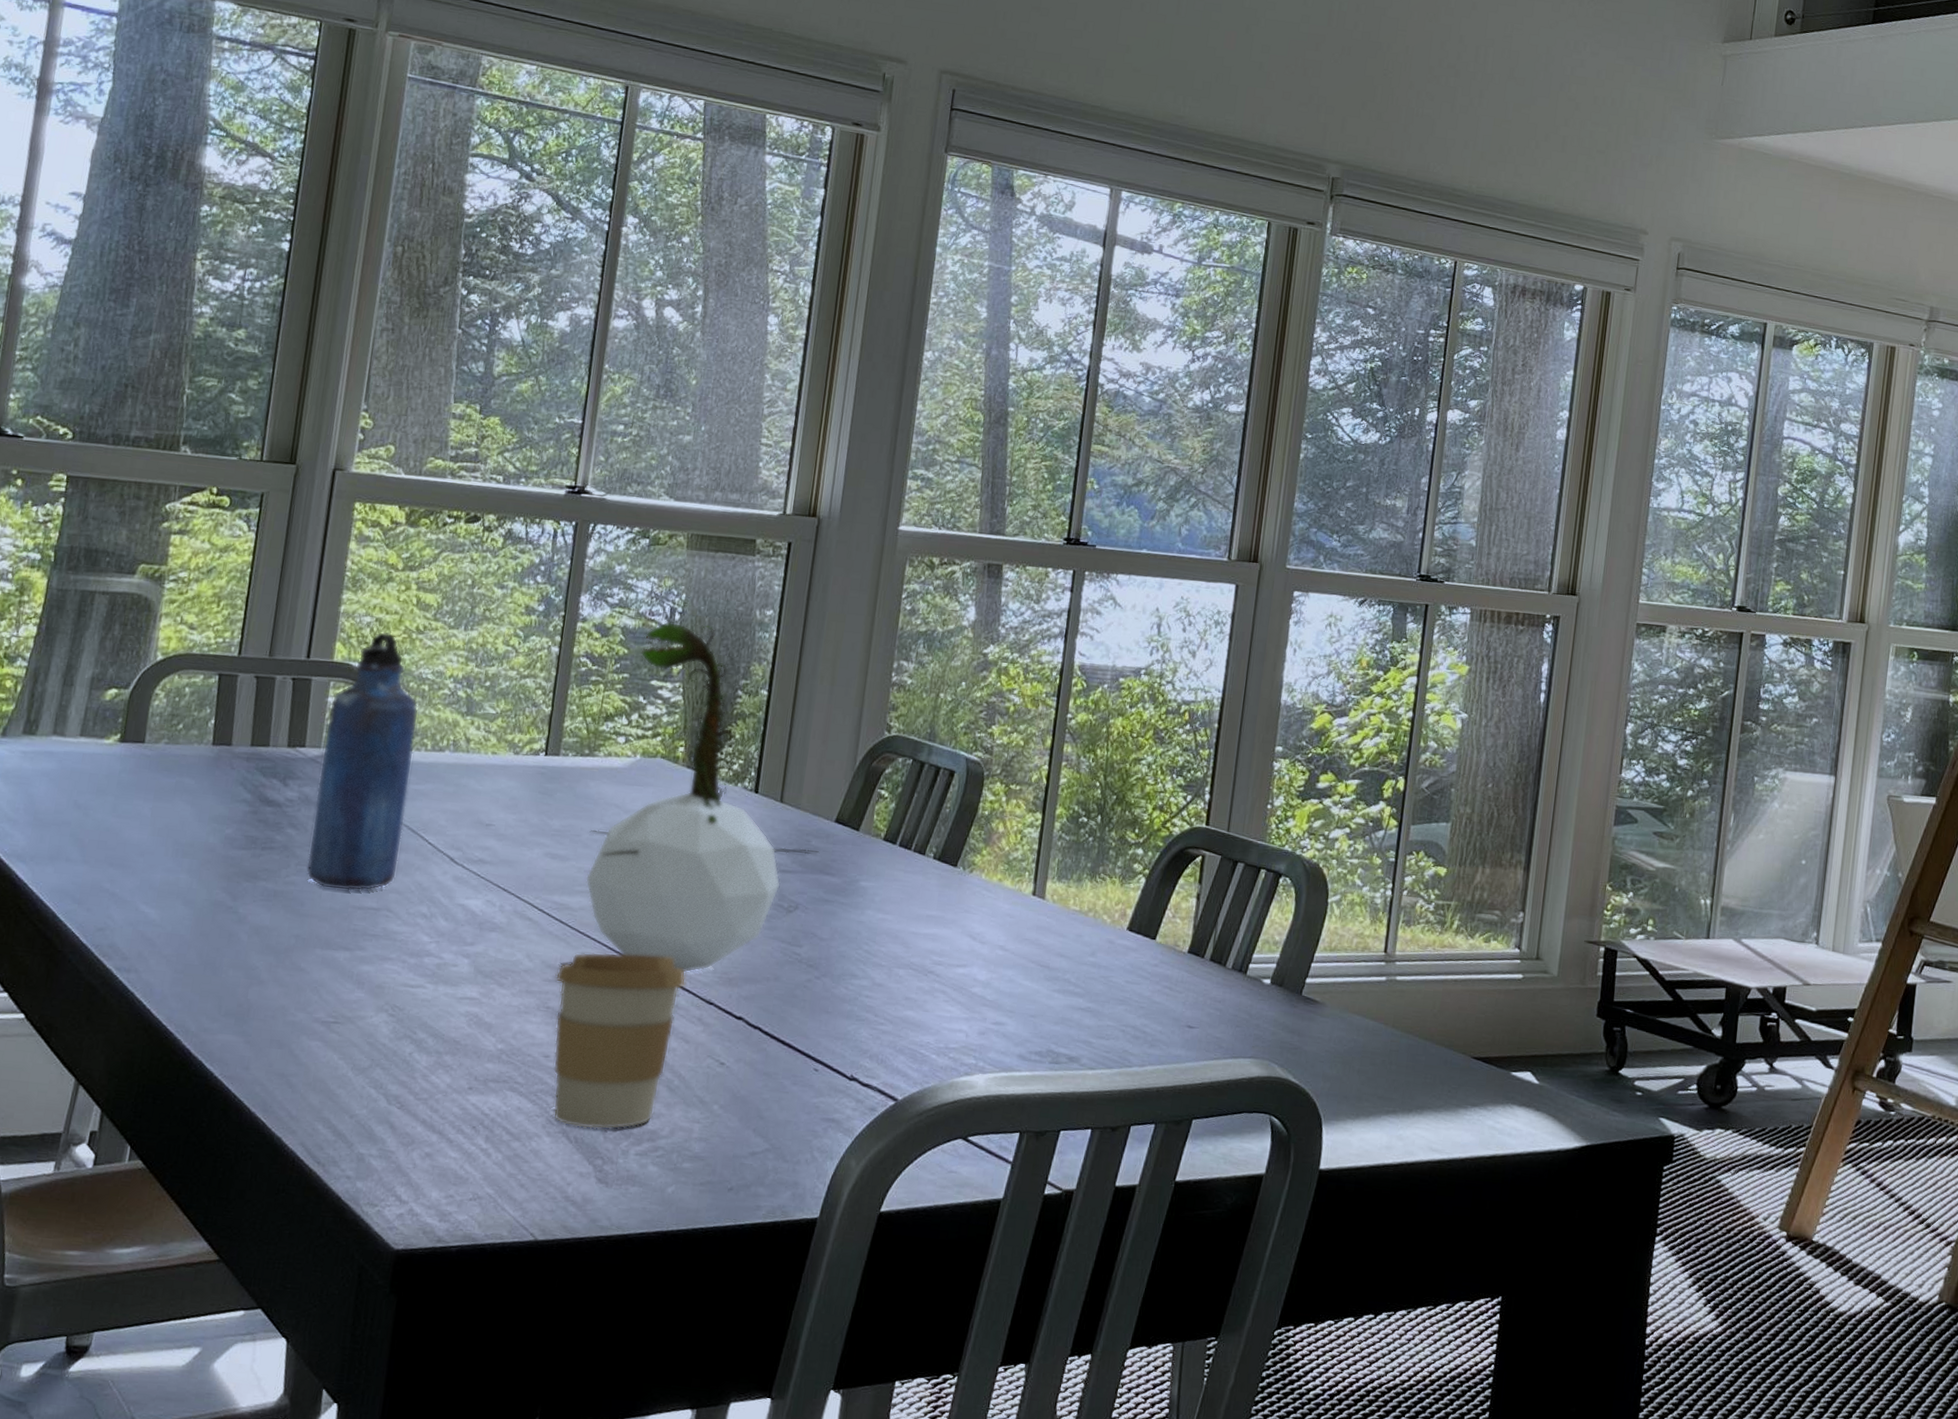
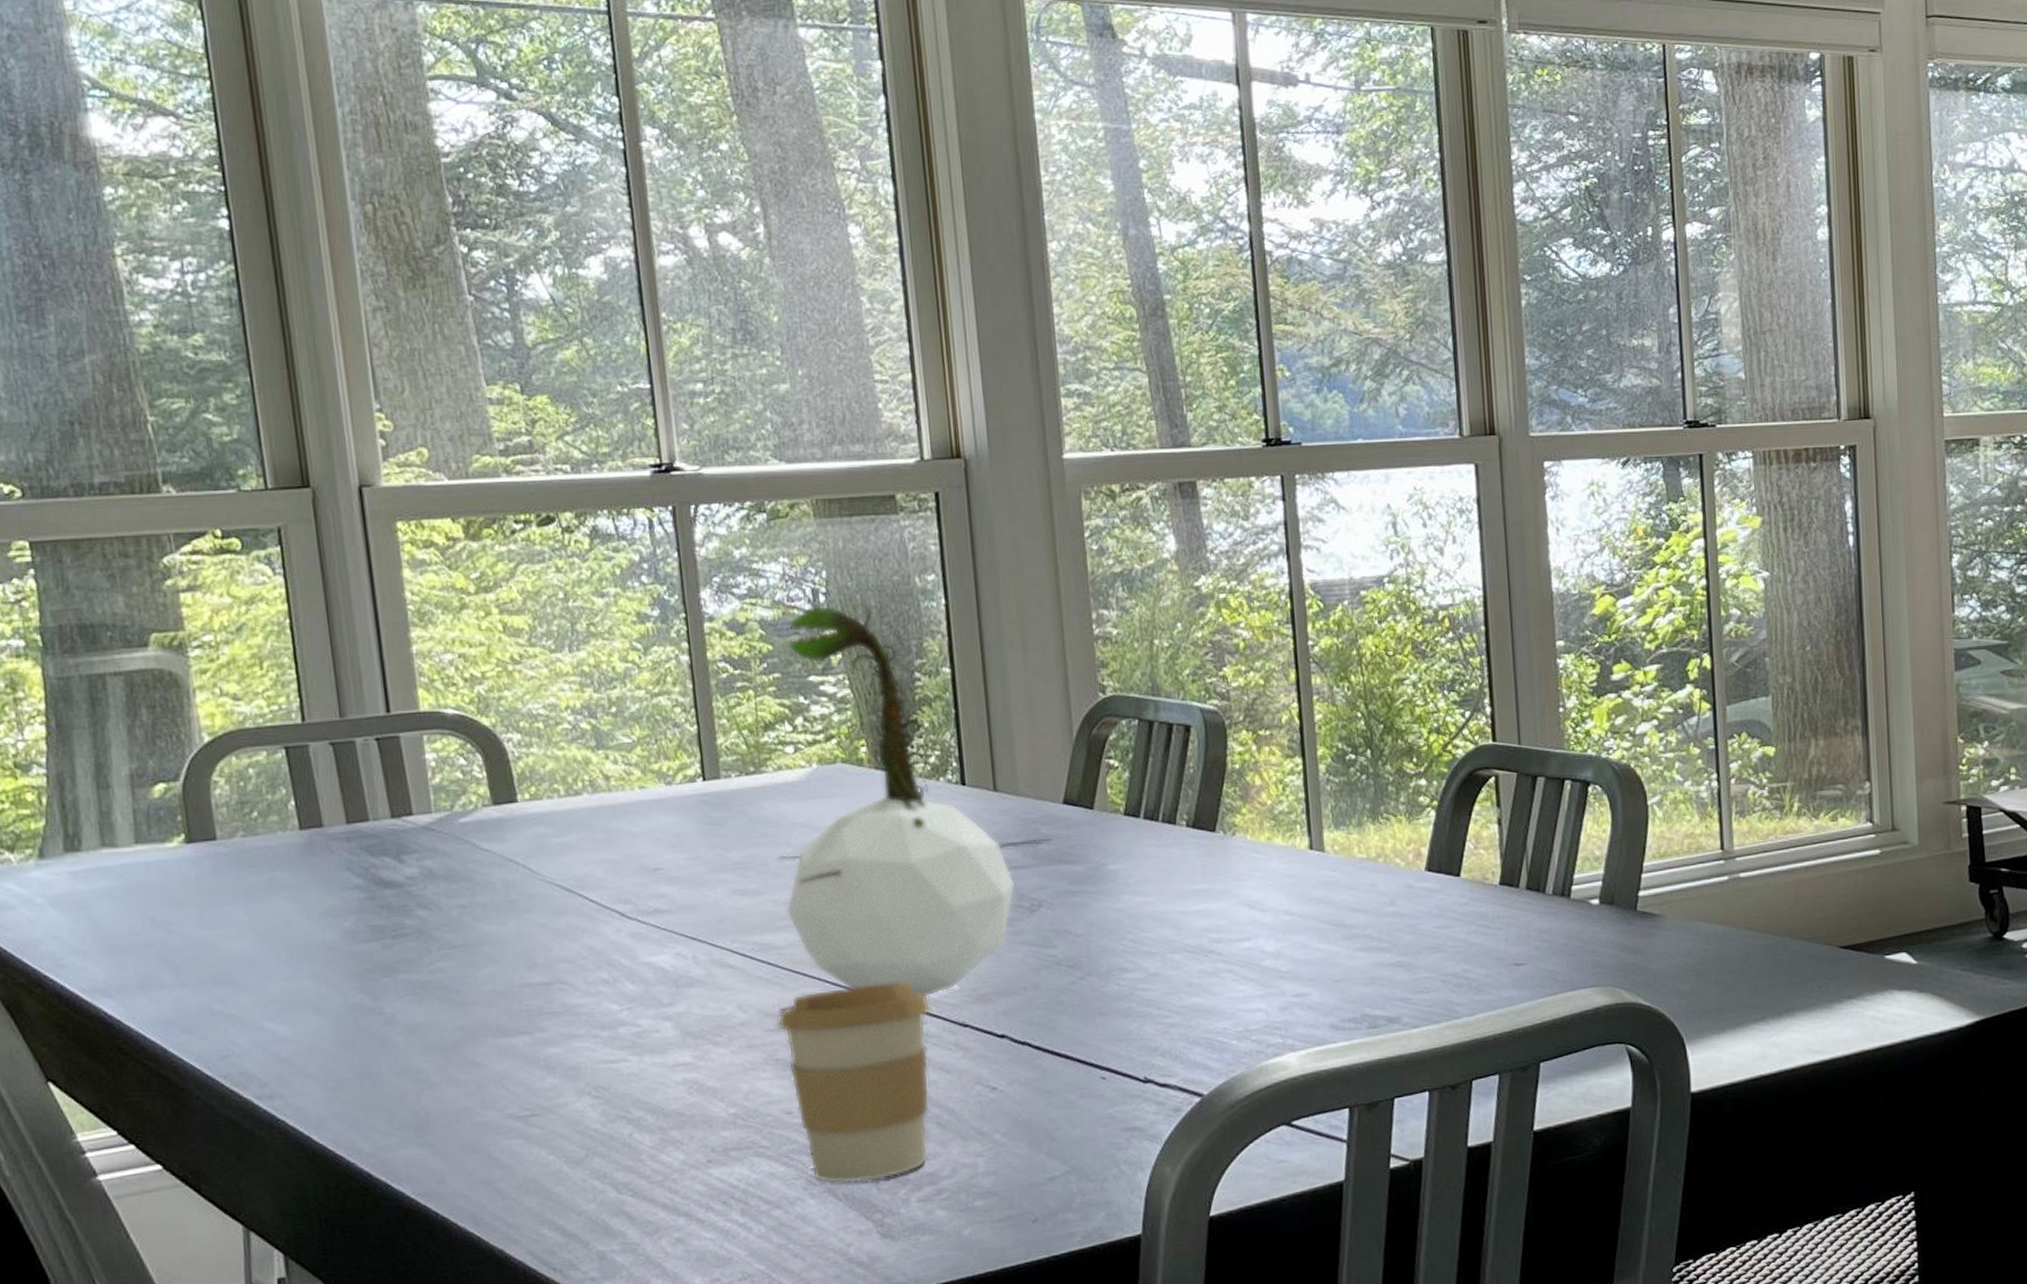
water bottle: present [306,631,419,891] -> none [429,667,561,970]

